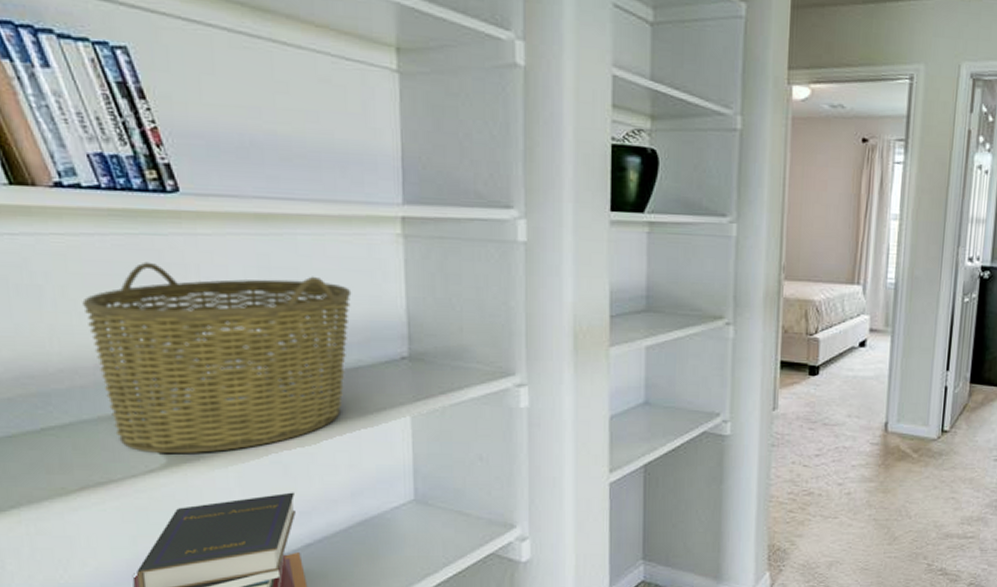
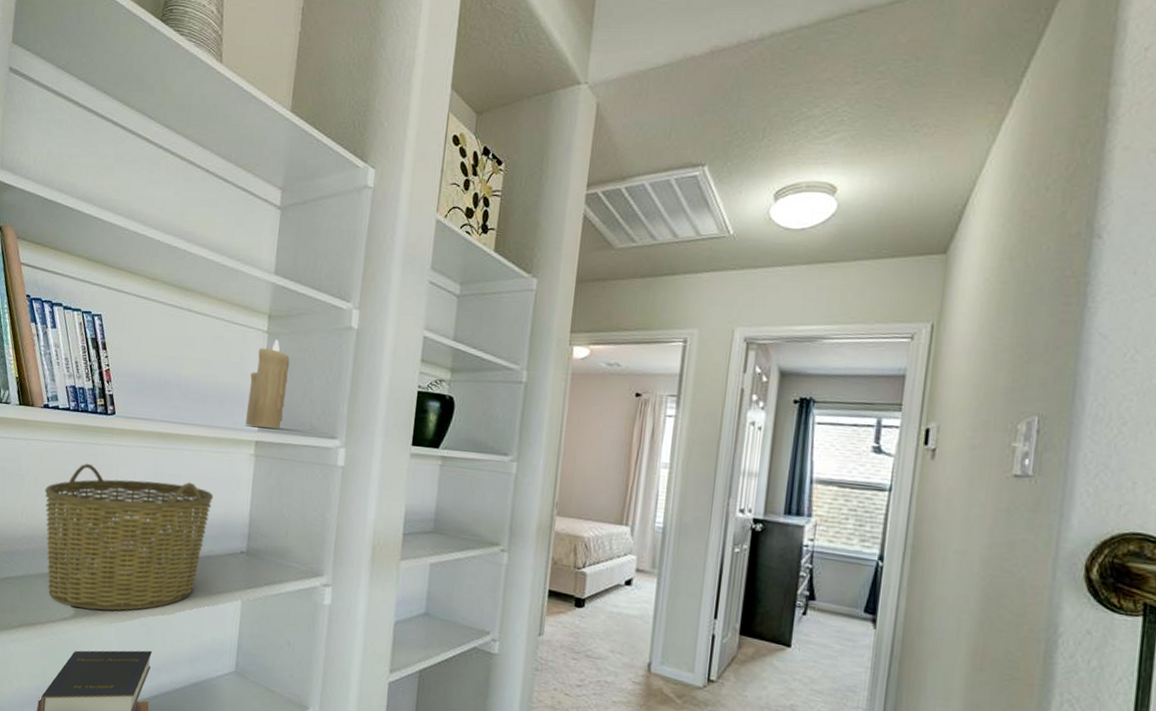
candle: none [381,81,437,201] -> present [246,339,290,430]

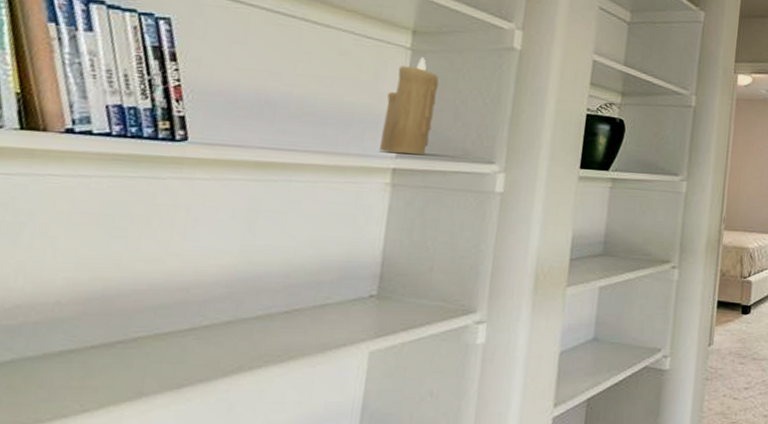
basket: present [45,463,214,611] -> none [57,202,334,393]

